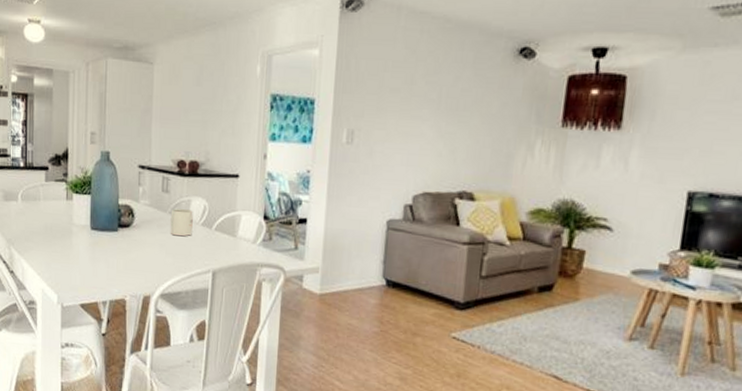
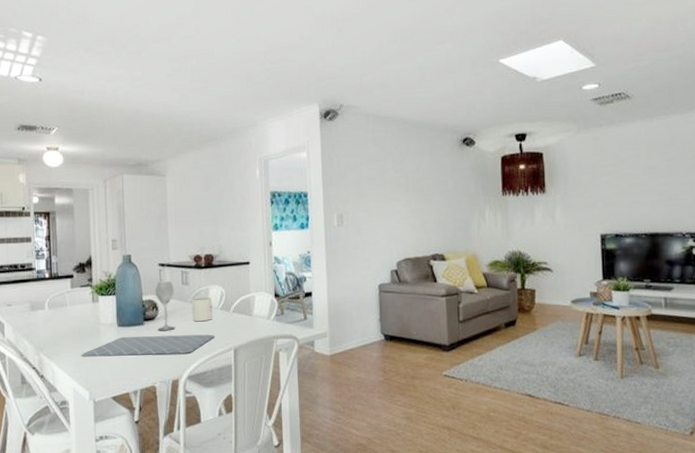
placemat: none [52,241,193,270] -> present [81,334,215,357]
wineglass: none [132,186,154,242] -> present [154,282,175,331]

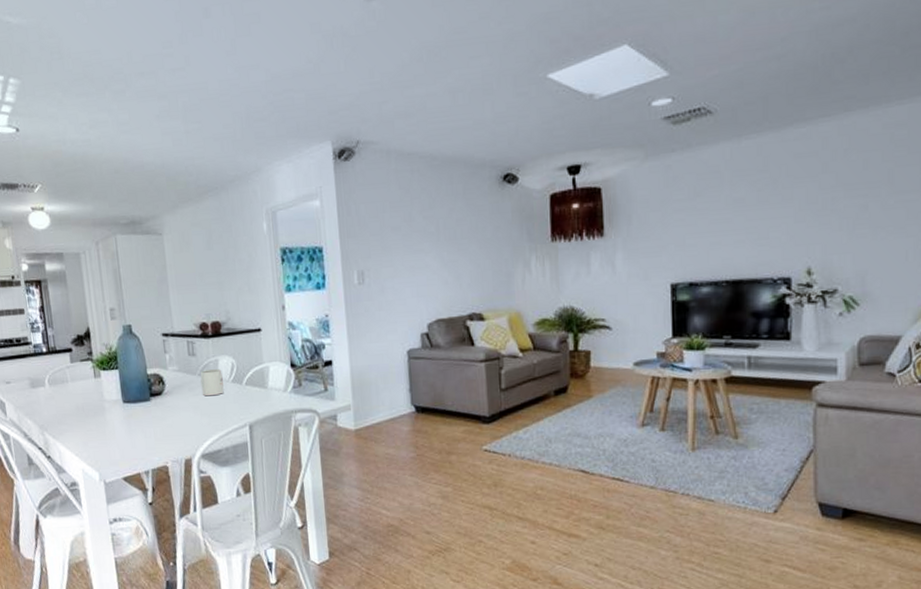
placemat: present [81,334,215,357] -> none [87,409,227,436]
wineglass: present [154,282,175,331] -> none [159,353,185,407]

